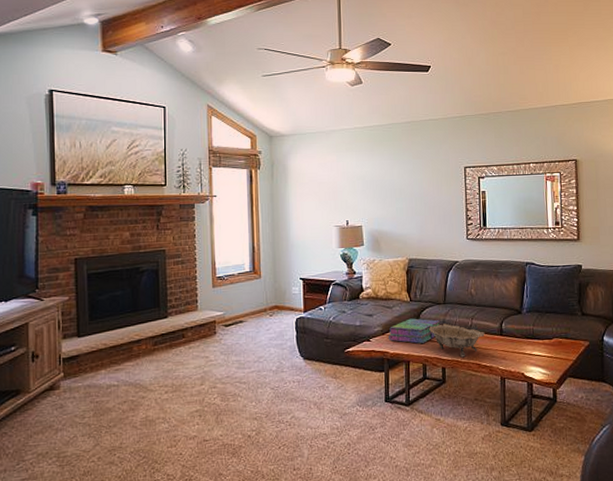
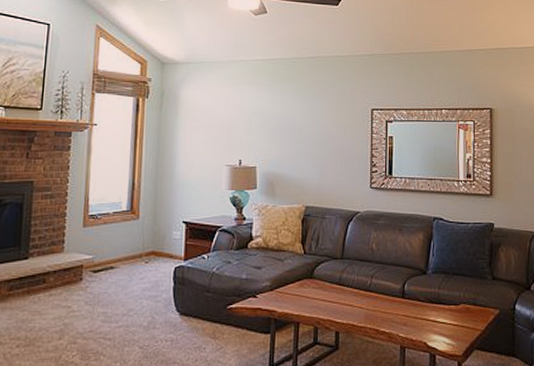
stack of books: present [389,318,440,344] -> none [278,273,335,303]
decorative bowl: present [429,323,485,358] -> none [323,281,385,321]

